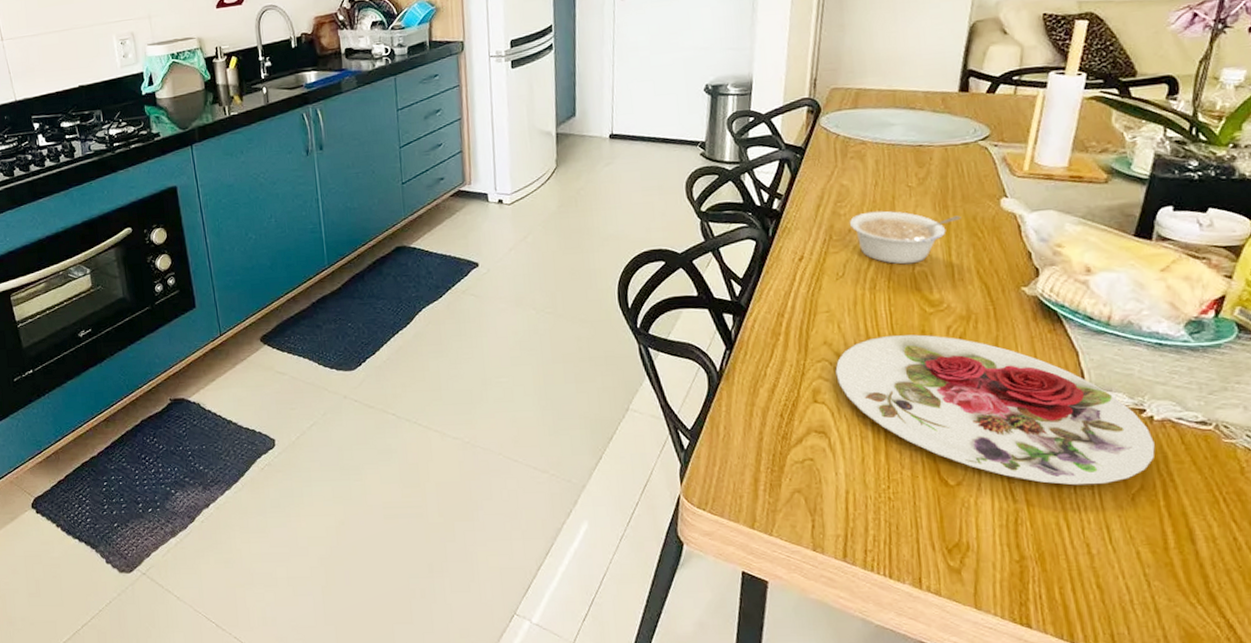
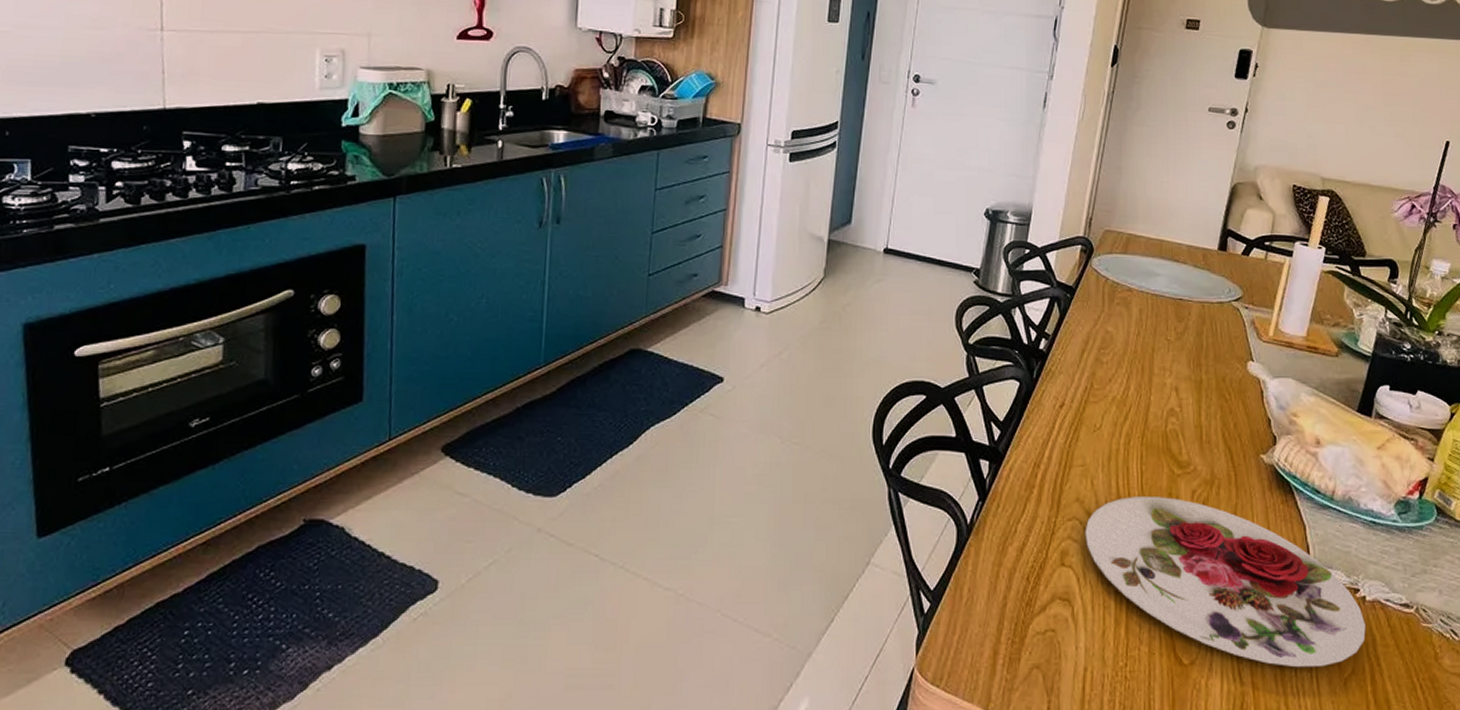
legume: present [849,210,961,265] -> none [1110,362,1212,421]

